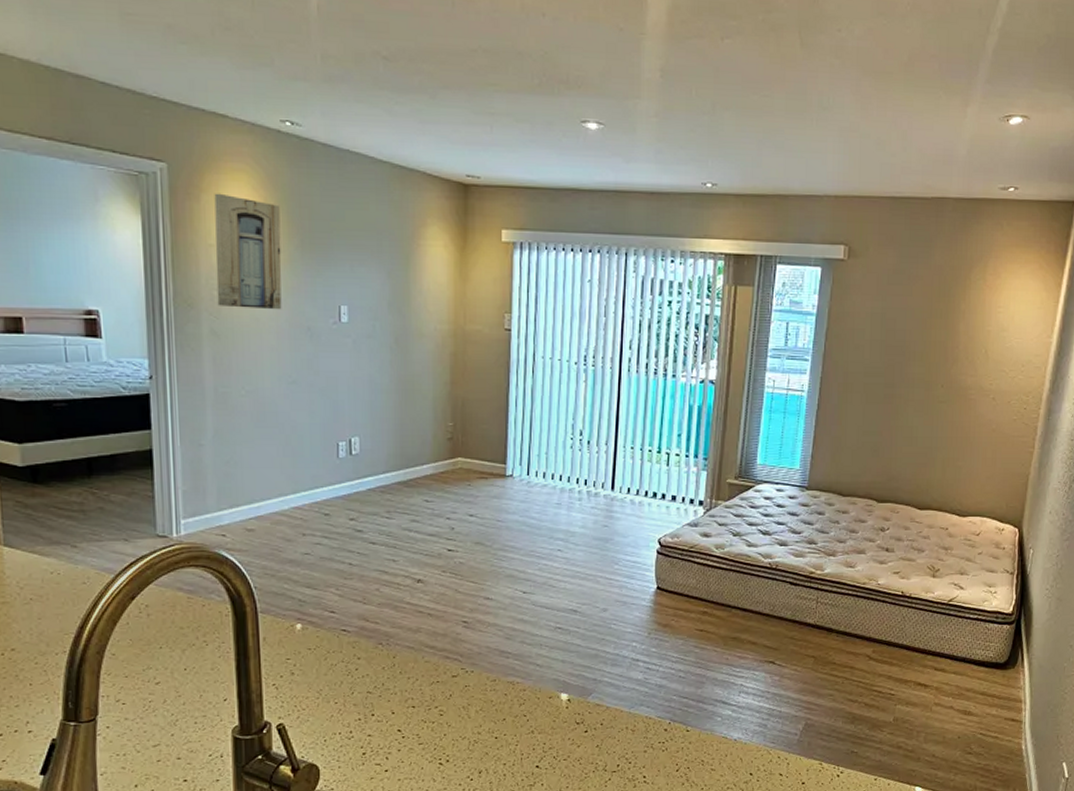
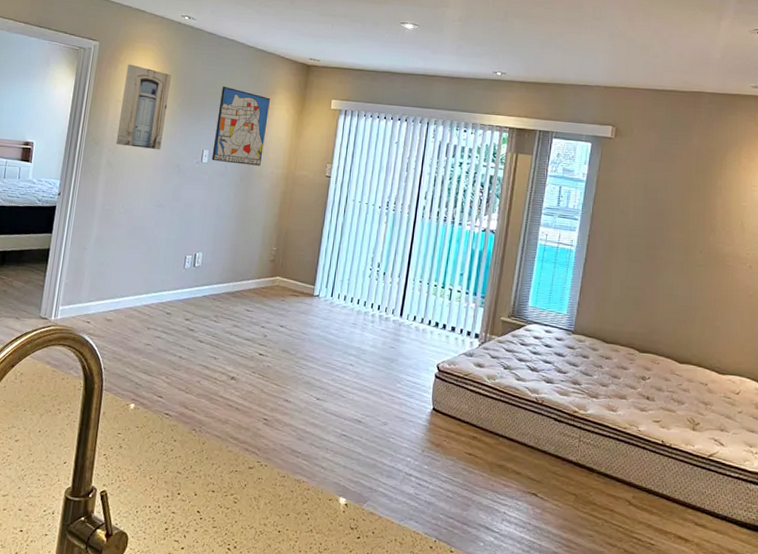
wall art: none [352,218,421,322] -> present [211,86,270,166]

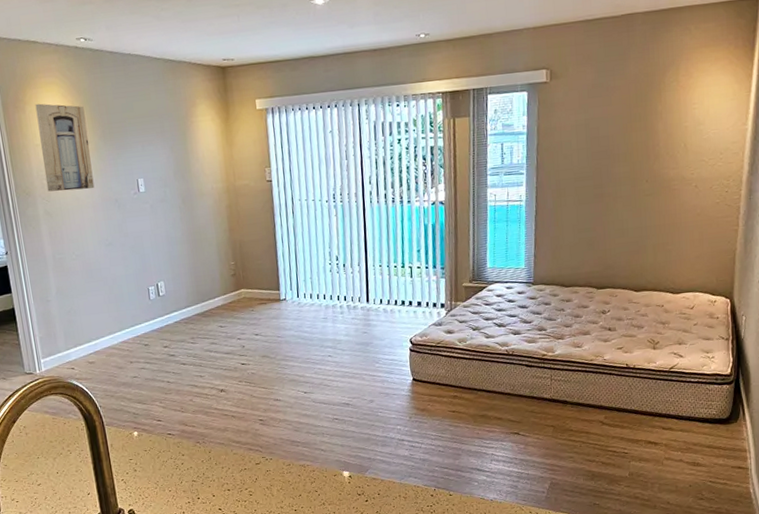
wall art: present [211,86,270,166] -> none [139,107,199,189]

